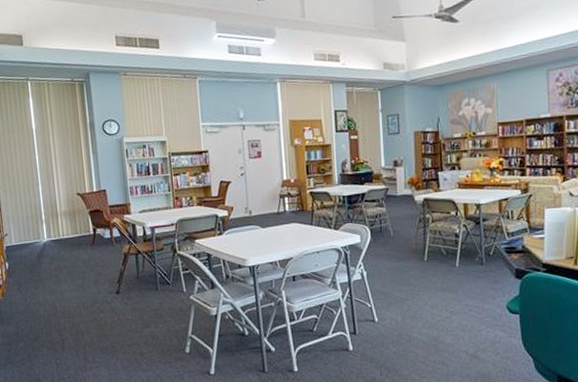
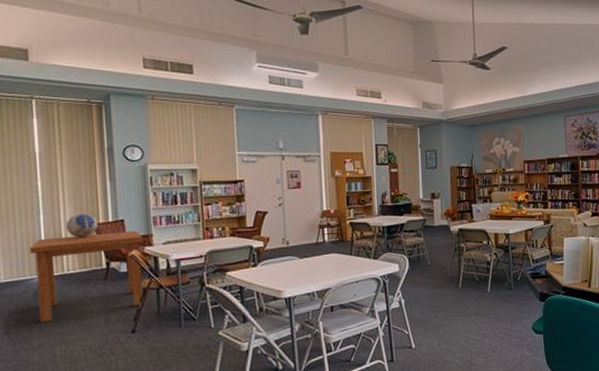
dining table: none [32,200,125,281] -> present [29,231,144,323]
globe: none [59,184,85,207] -> present [66,213,98,238]

